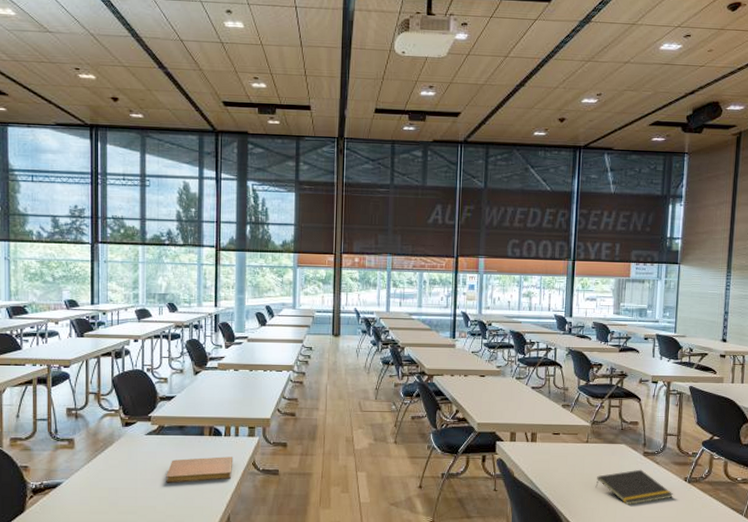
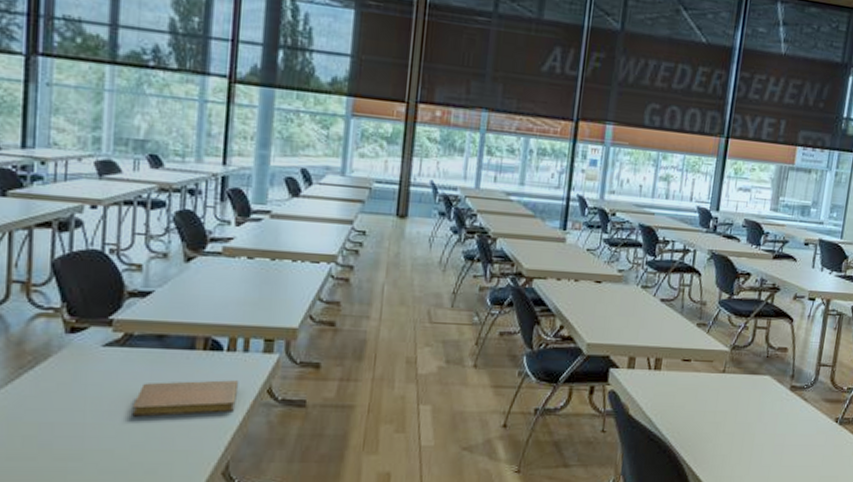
notepad: present [595,469,673,505] -> none [729,407,821,451]

